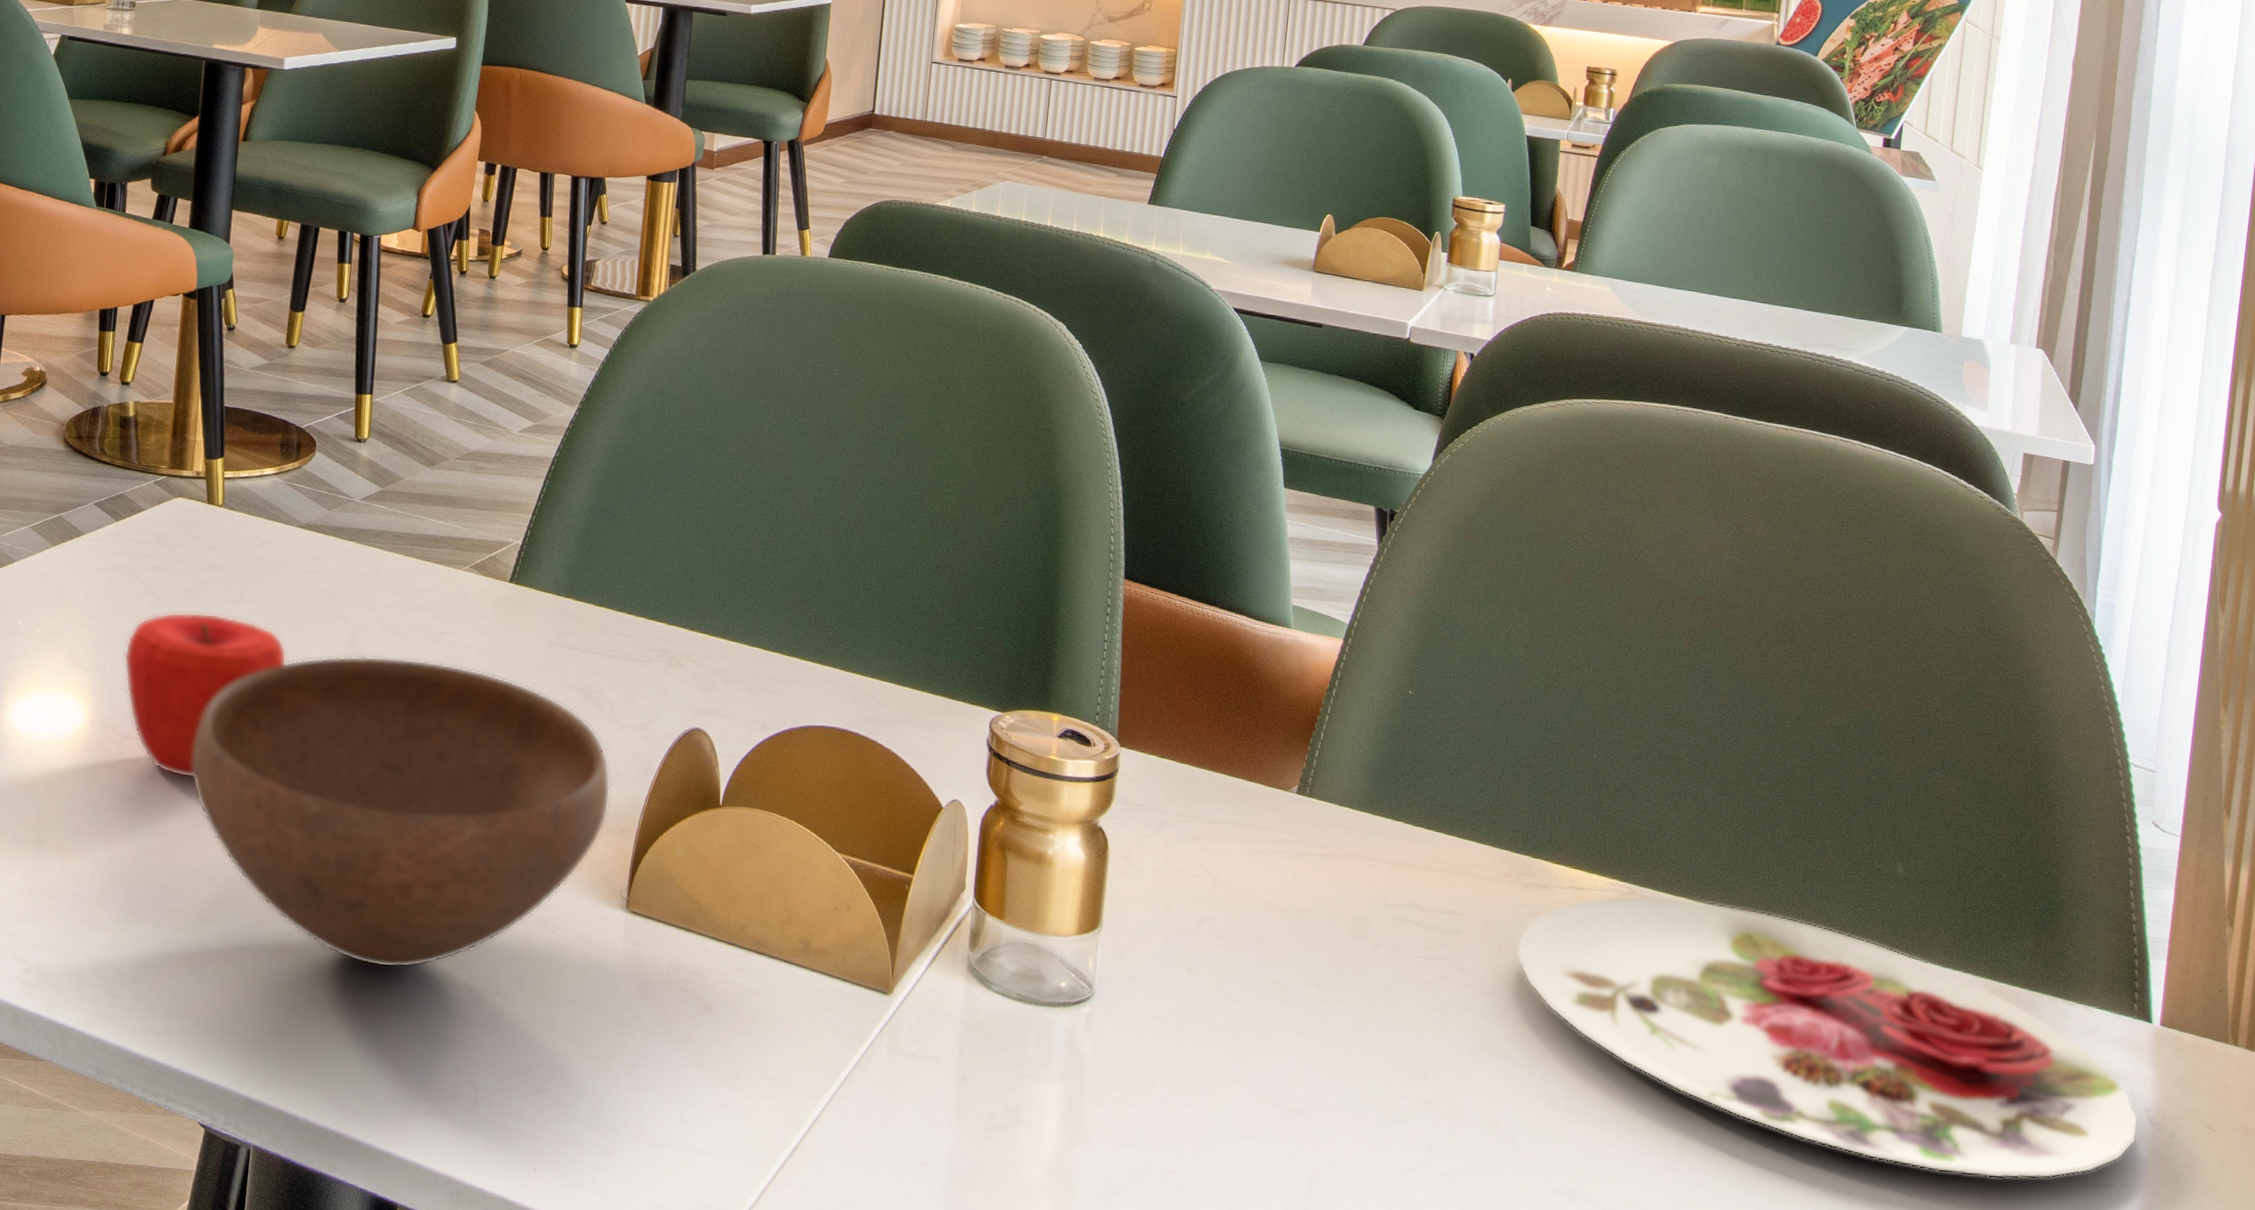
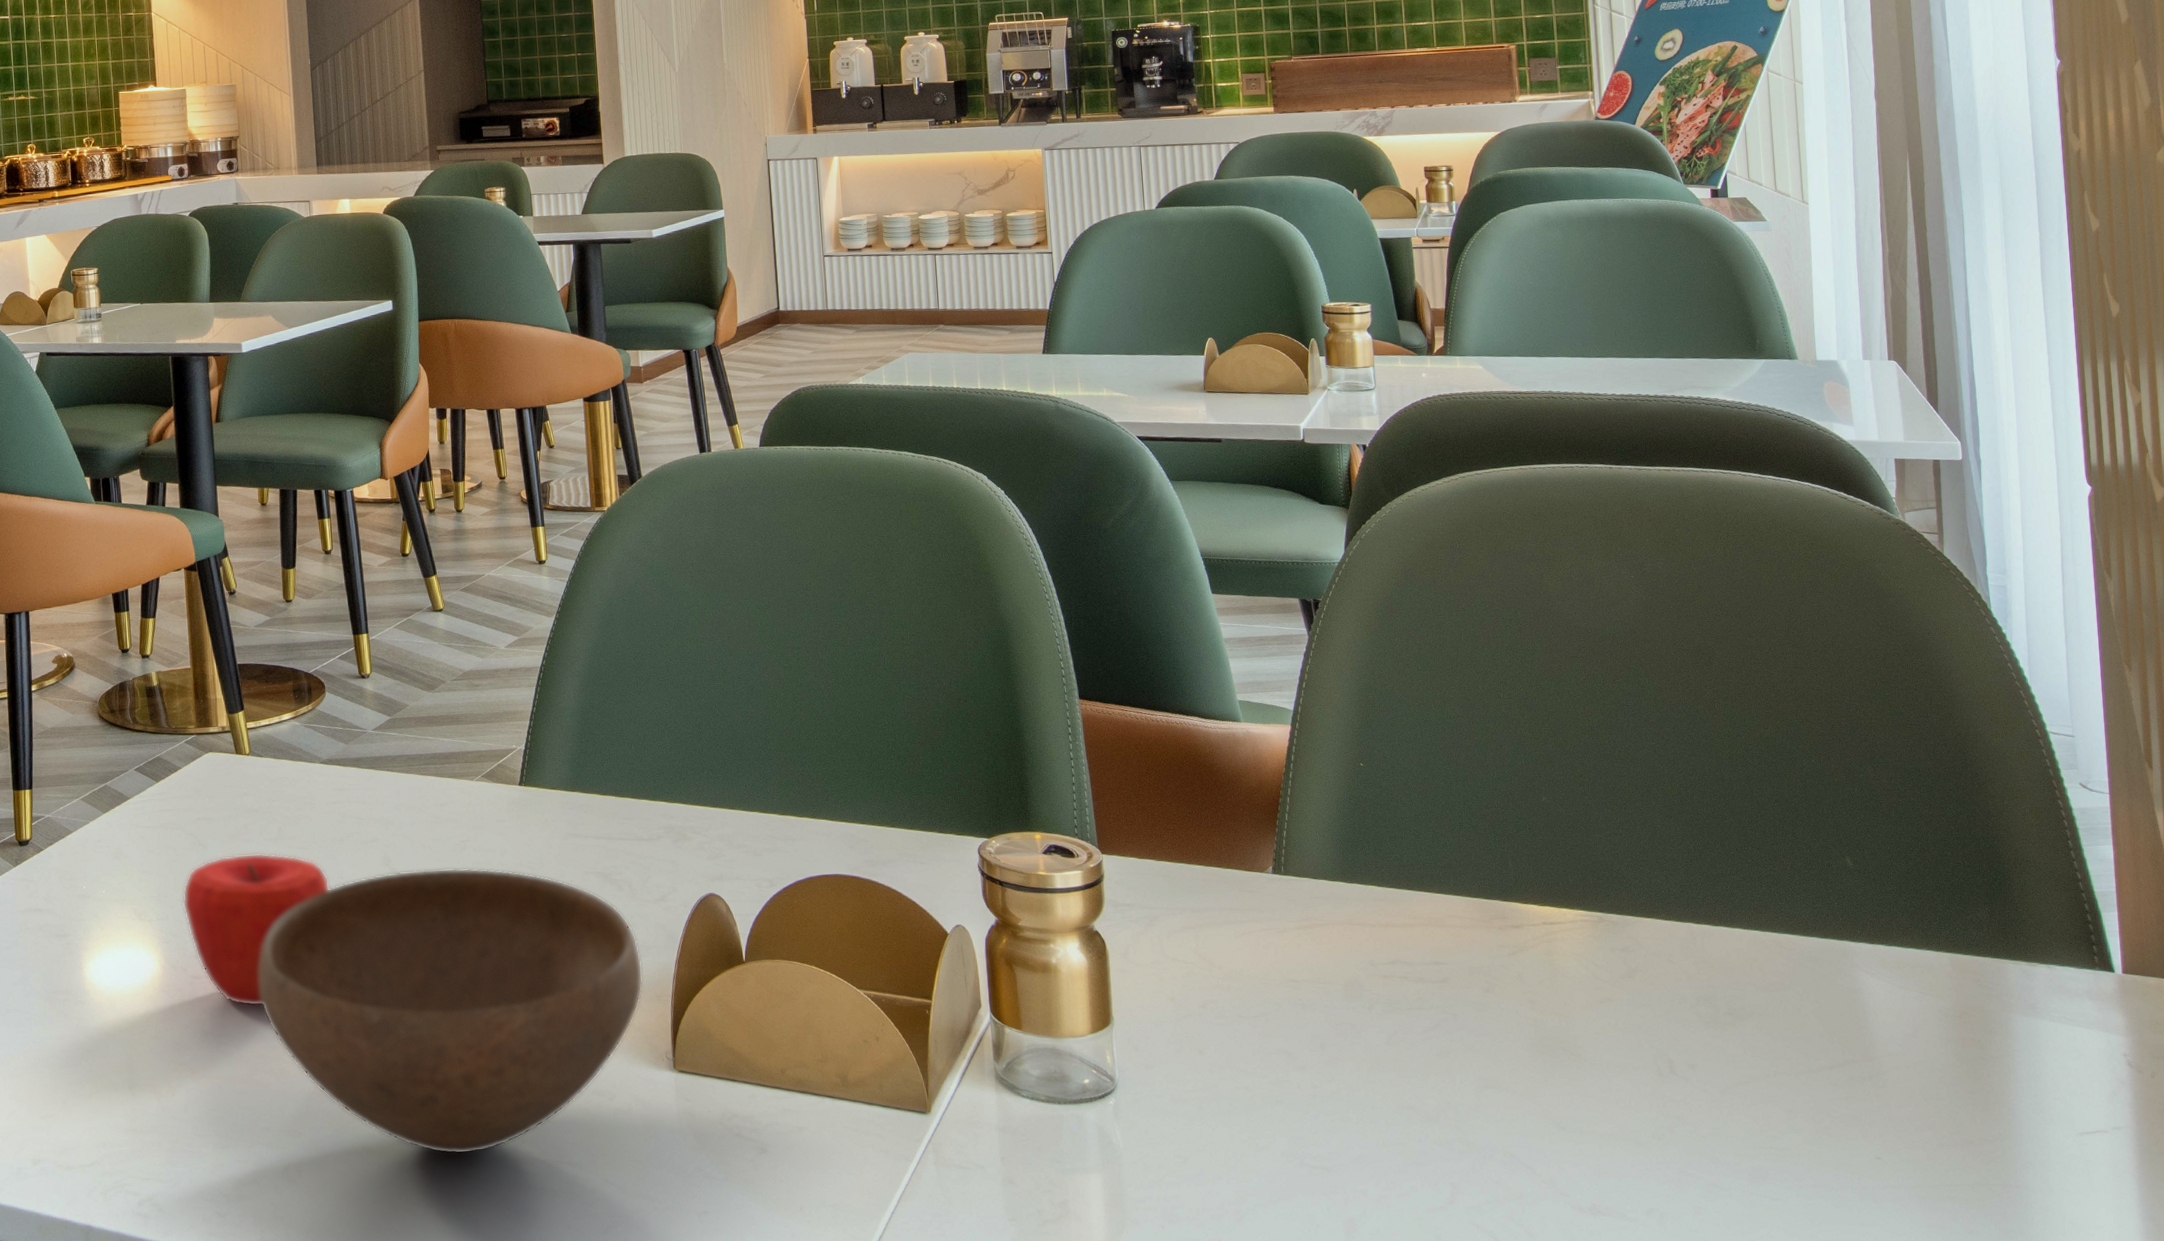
plate: present [1516,895,2139,1179] -> none [1502,918,2120,1141]

